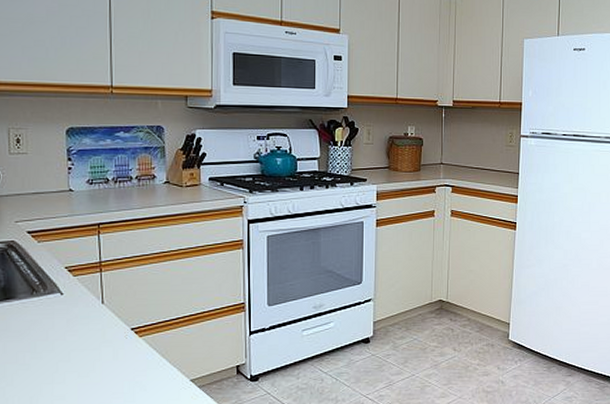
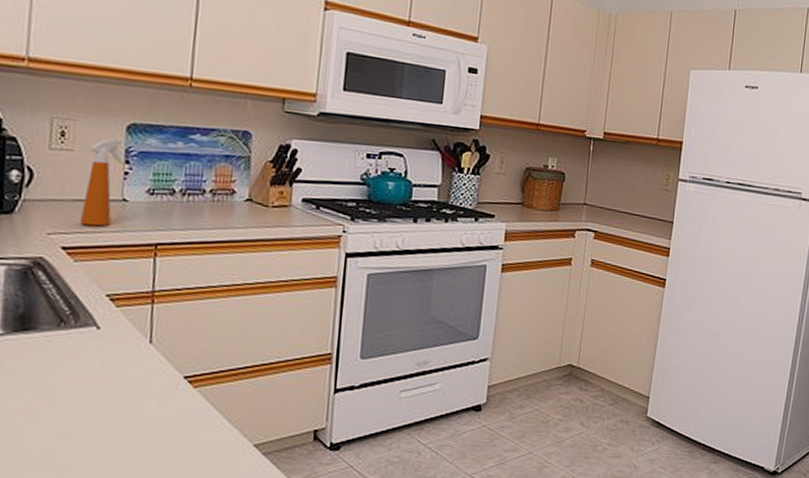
spray bottle: none [39,141,67,213] -> present [80,138,124,227]

